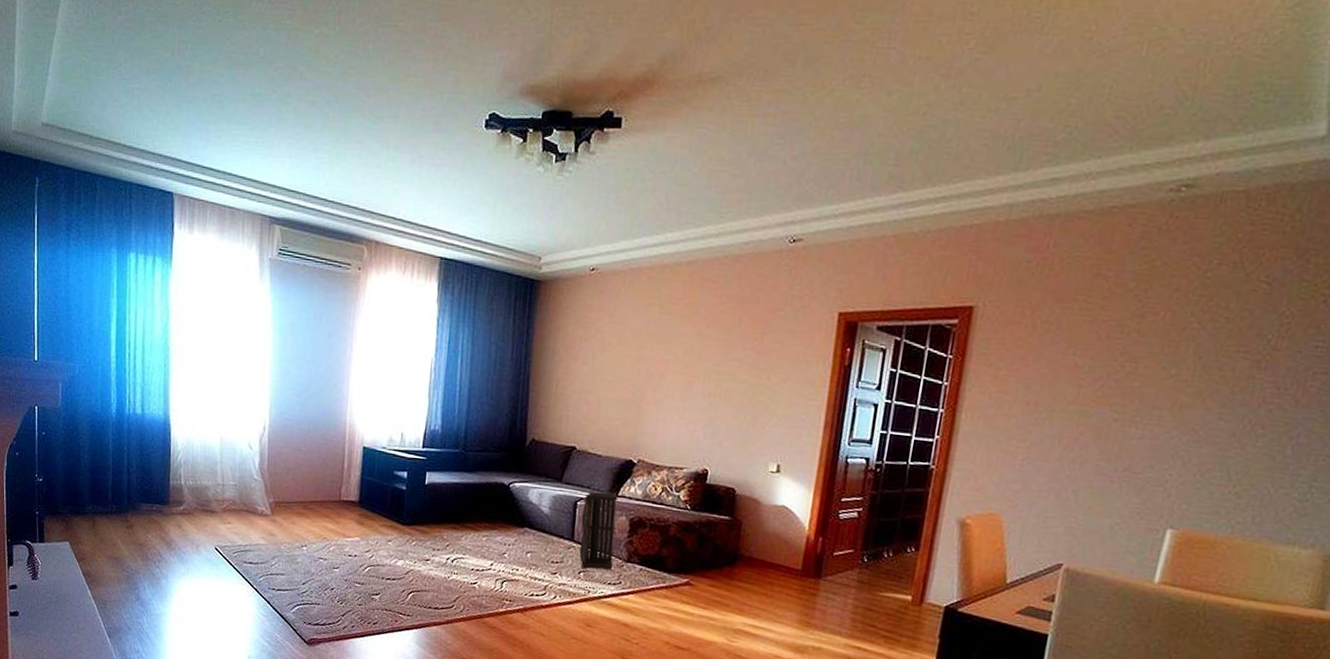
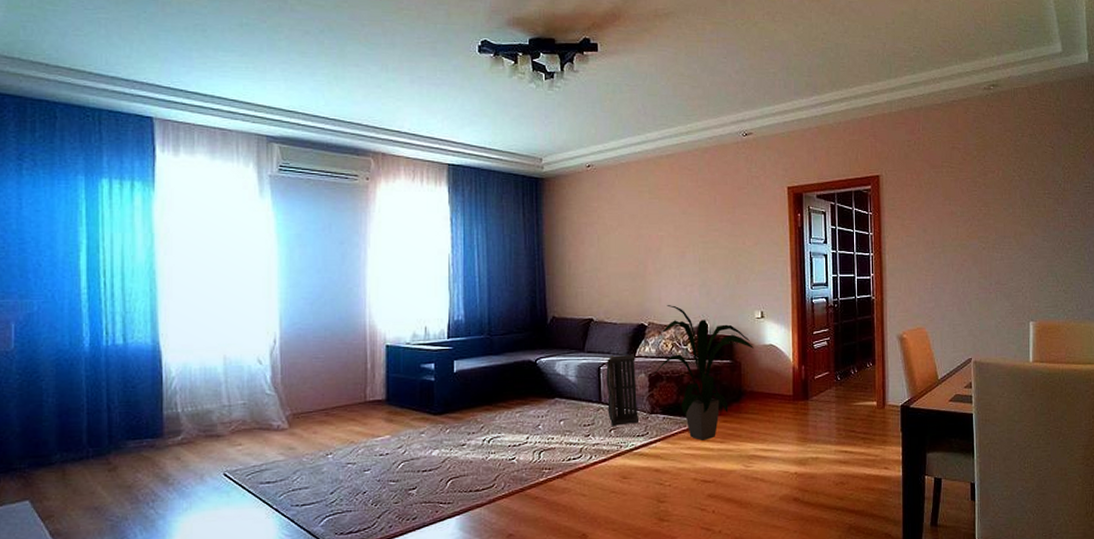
house plant: none [634,442,761,603] -> present [652,305,753,441]

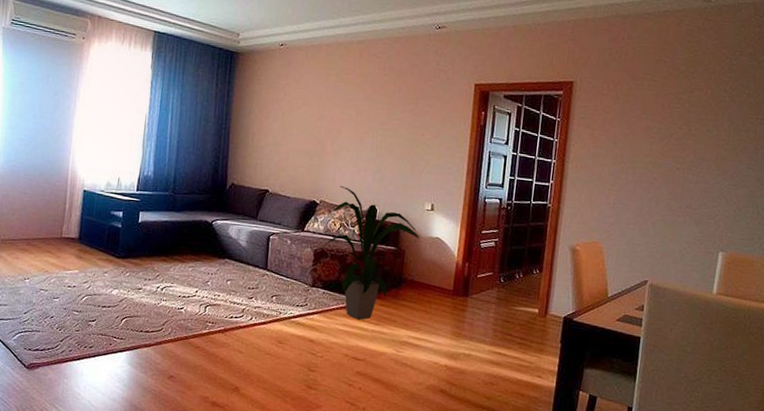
magazine rack: present [606,354,640,427] -> none [272,226,304,294]

